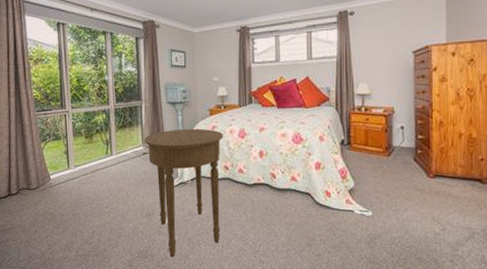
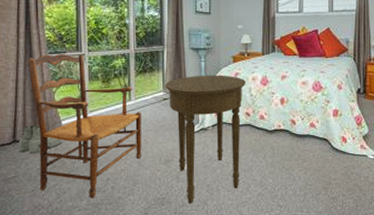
boots: none [13,180,52,207] -> present [18,125,62,154]
armchair: none [18,111,125,250] -> present [27,54,142,199]

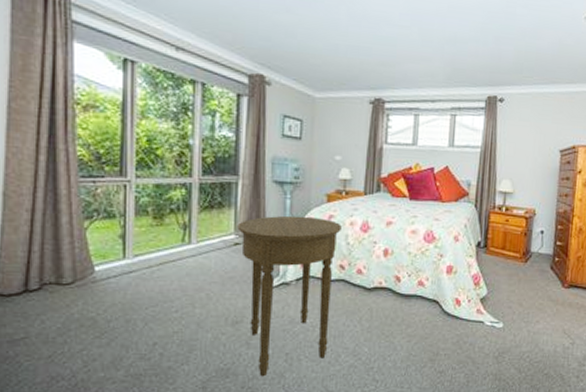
boots: present [18,125,62,154] -> none [31,270,94,308]
armchair: present [27,54,142,199] -> none [49,177,204,368]

